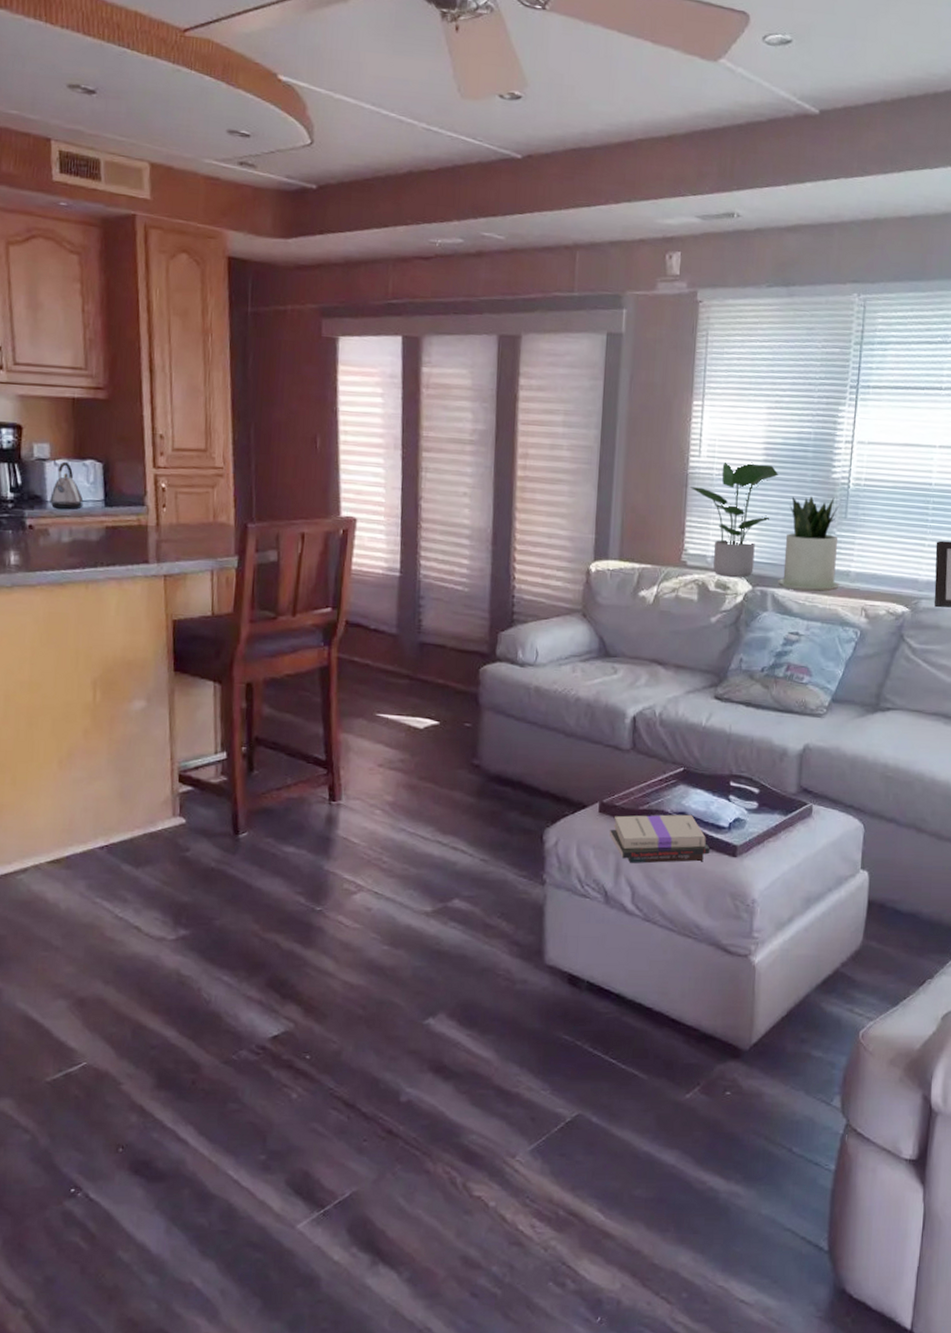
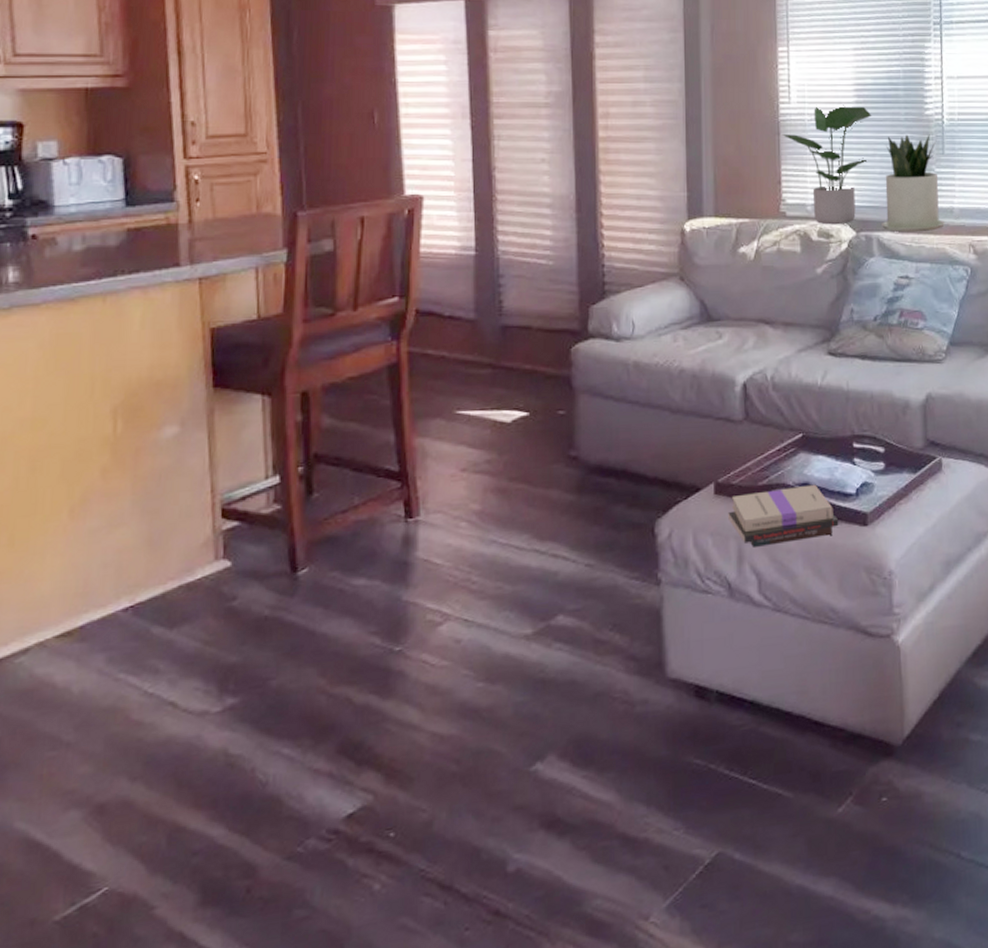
kettle: present [50,461,84,511] -> none [58,159,100,214]

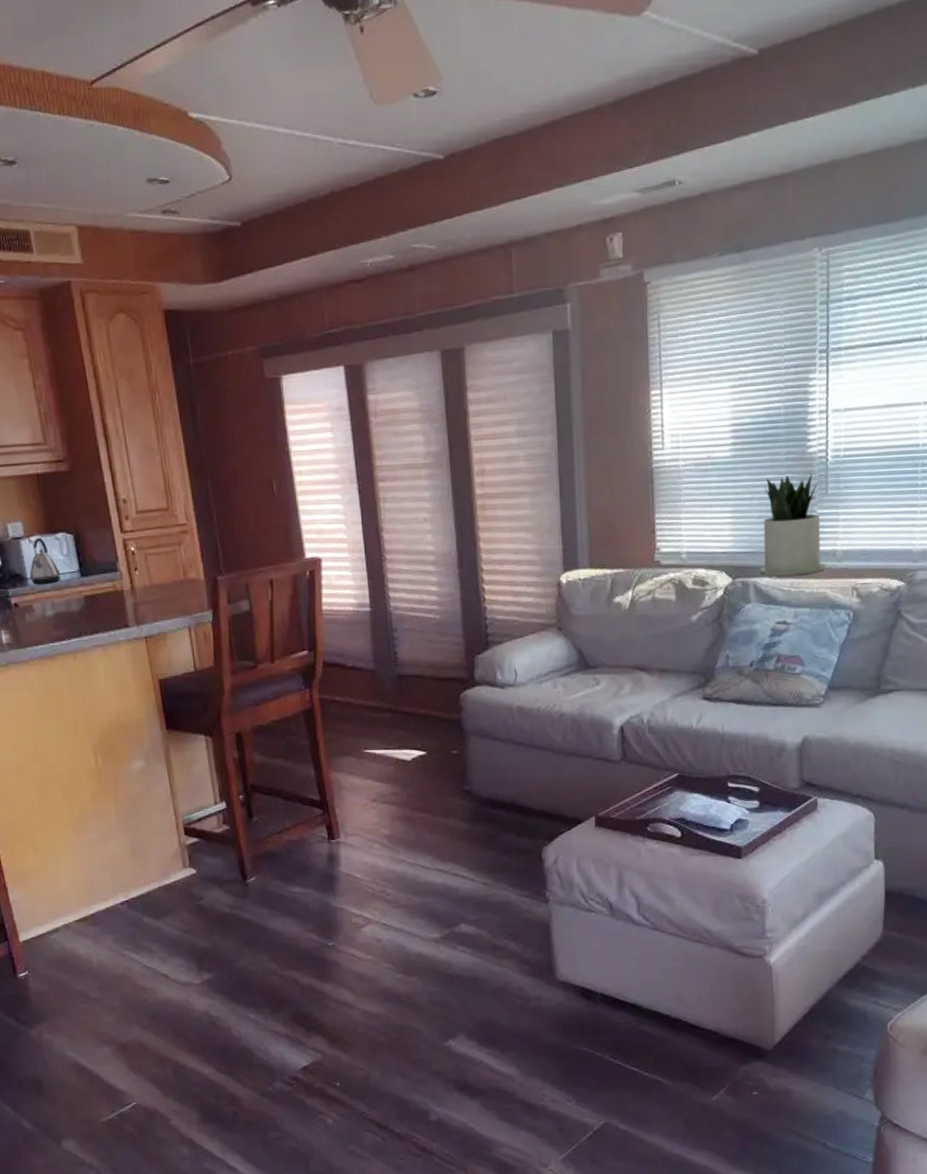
kettle: none [58,159,100,214] -> present [30,537,61,585]
books: present [728,484,839,549] -> none [609,819,714,875]
potted plant: present [782,105,872,225] -> none [655,447,750,573]

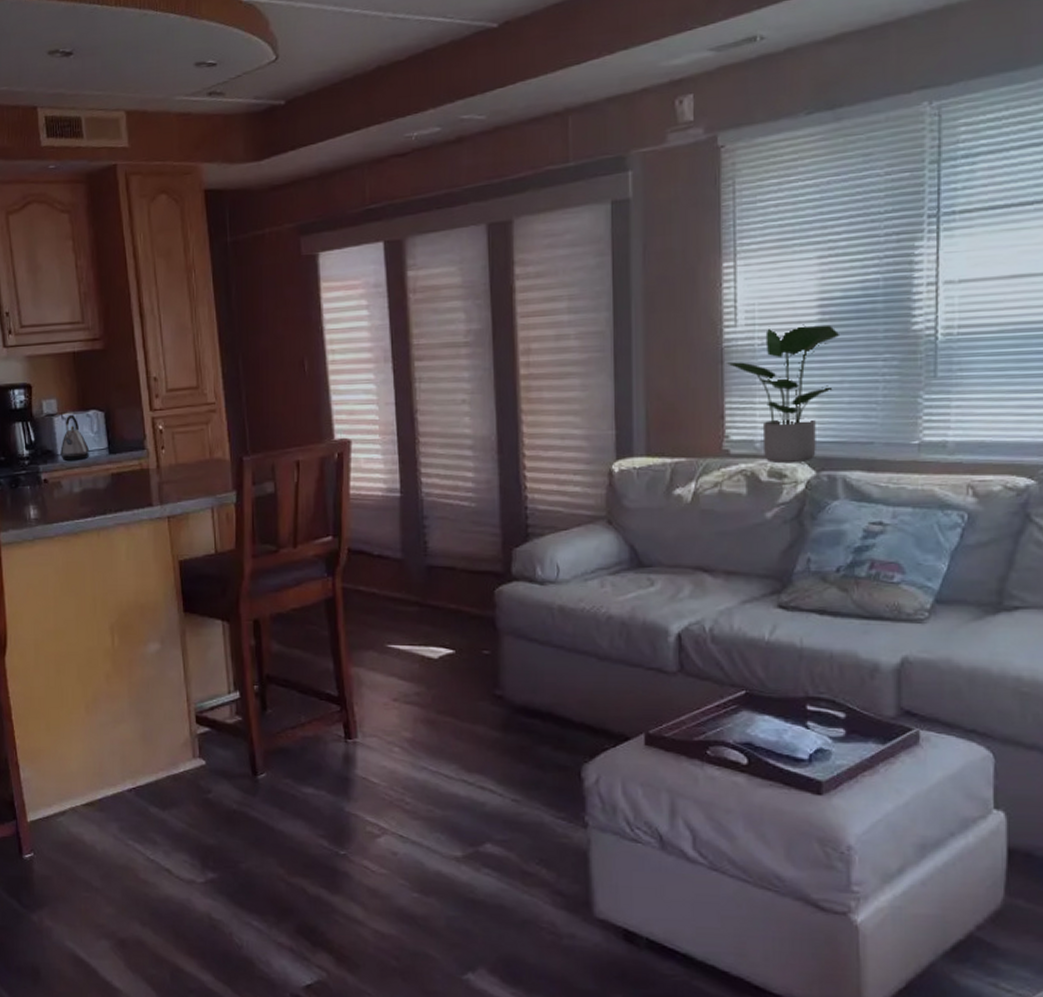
potted plant: none [655,447,750,573] -> present [726,324,841,464]
planter: present [759,473,827,578] -> none [849,354,935,472]

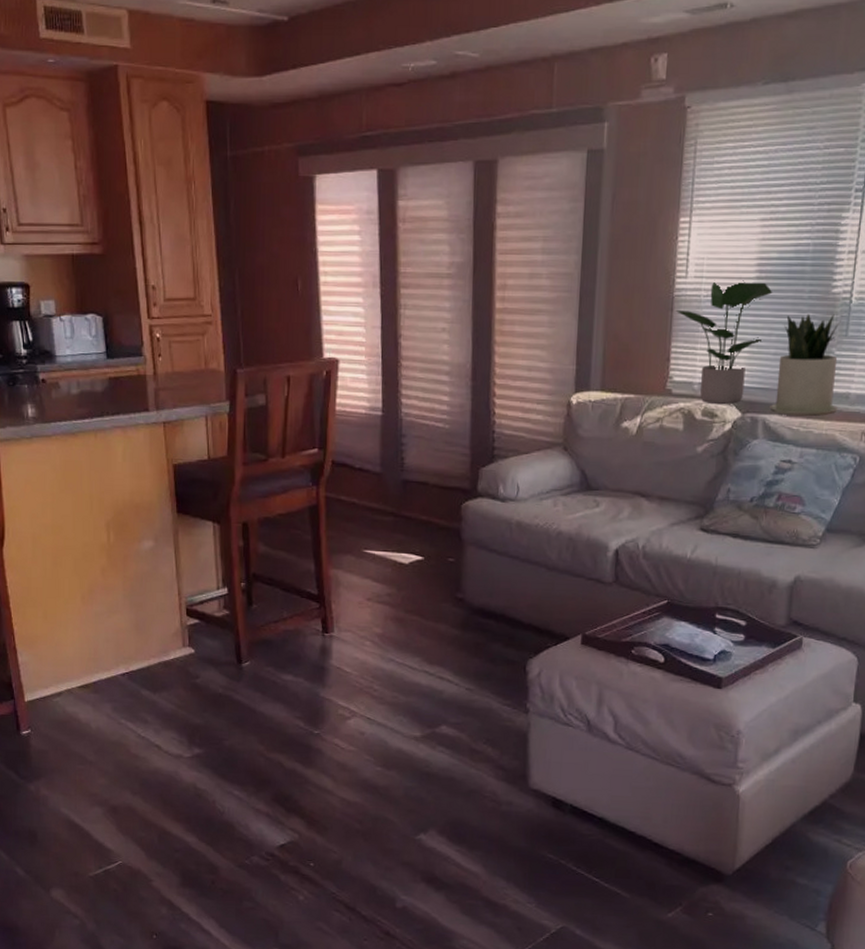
kettle: present [60,414,90,462] -> none [58,317,88,364]
planter: none [849,354,935,472] -> present [769,313,841,417]

